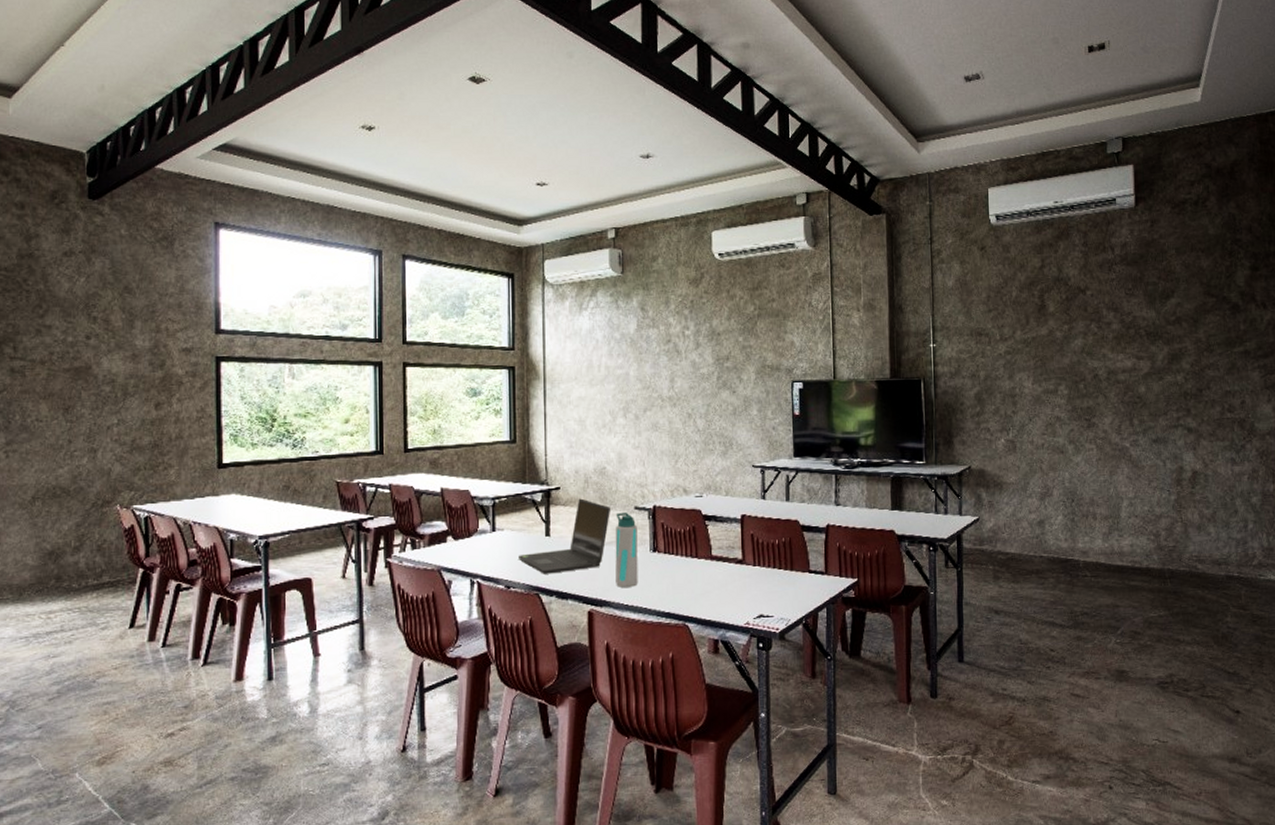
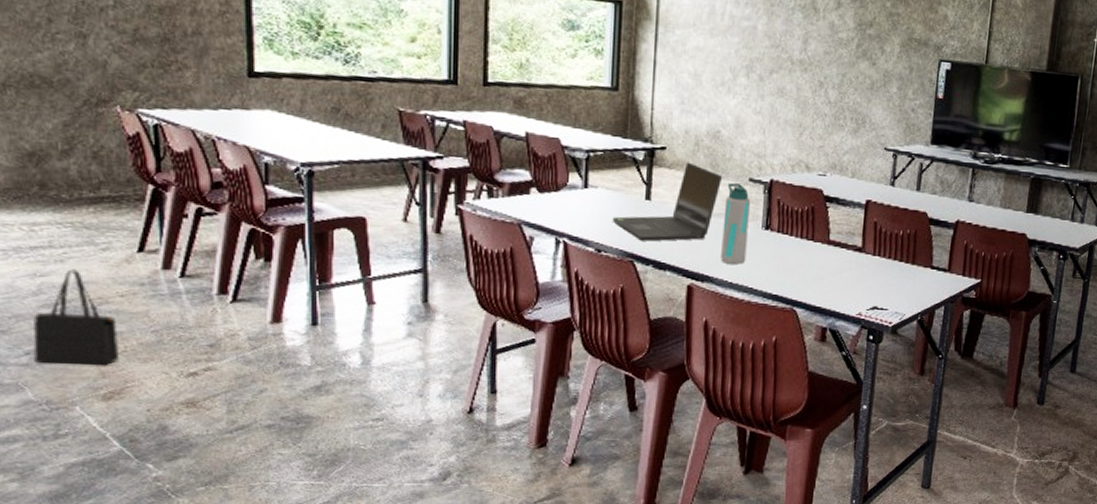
tote bag: none [44,648,113,735] -> present [33,269,120,365]

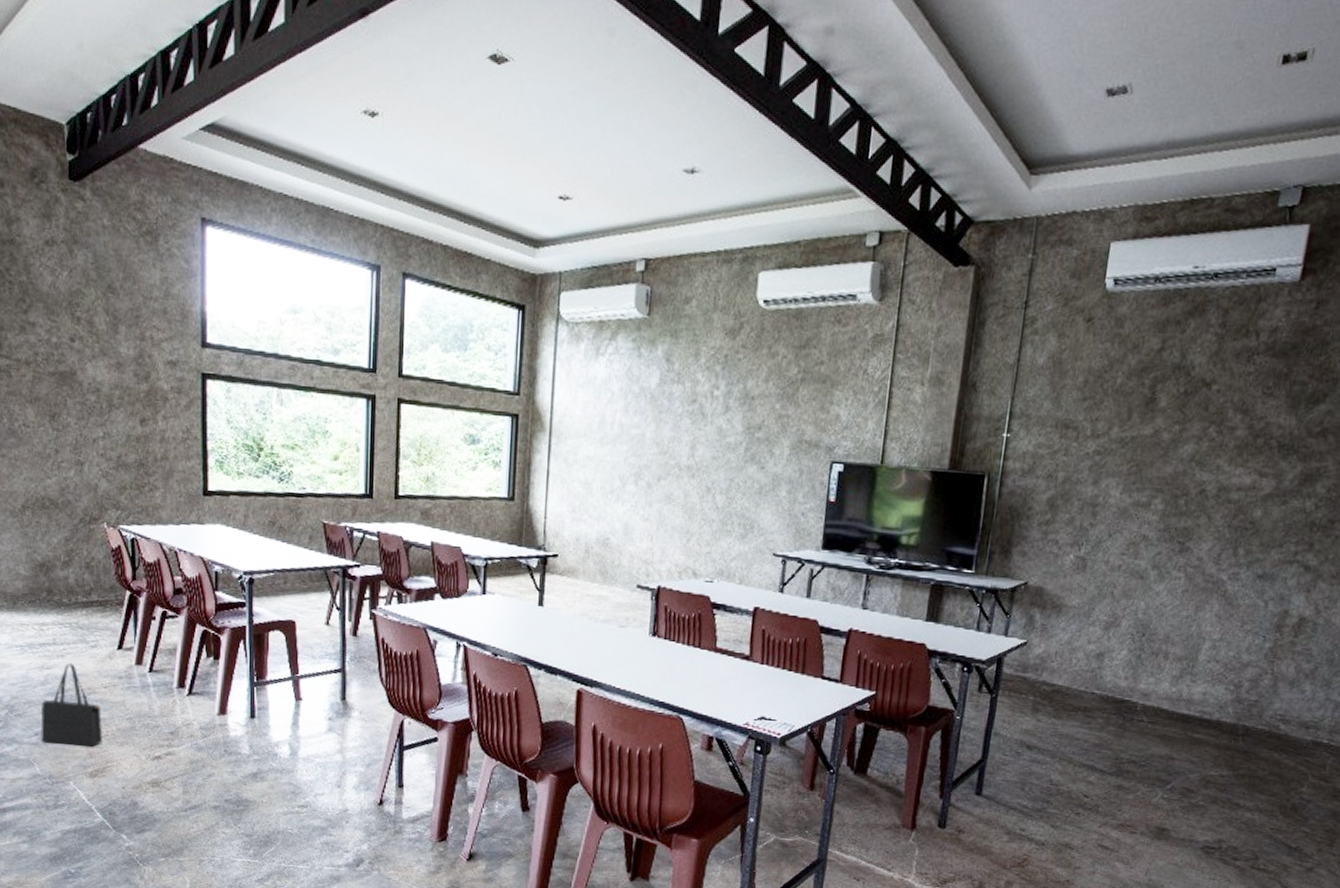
laptop: present [613,162,723,242] -> none [508,569,612,647]
water bottle: present [721,183,750,265] -> none [609,589,638,671]

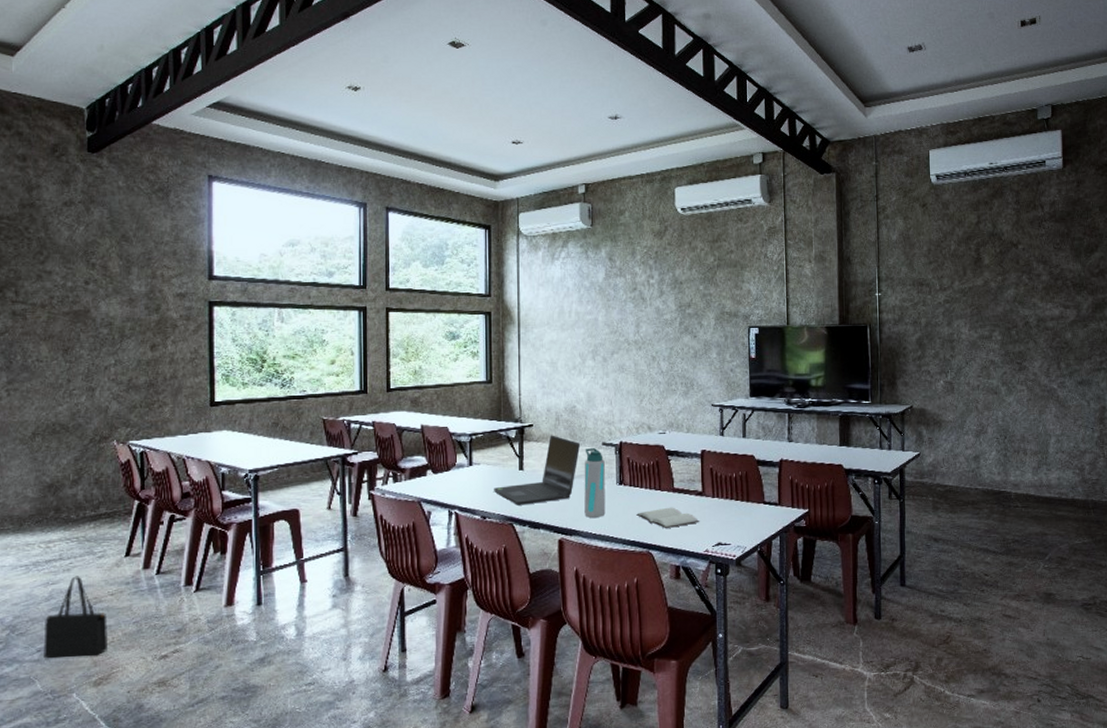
laptop: none [508,569,612,647] -> present [494,435,581,506]
water bottle: none [609,589,638,671] -> present [584,448,606,519]
book: none [667,669,743,693] -> present [635,507,700,528]

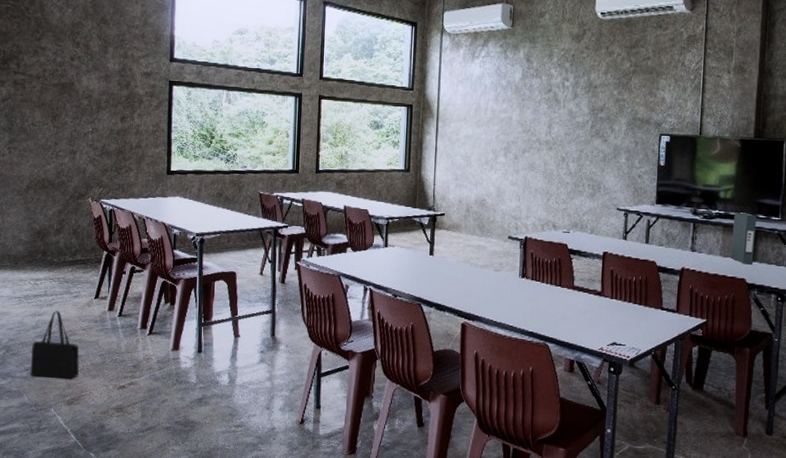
laptop: present [494,435,581,506] -> none [406,225,488,288]
water bottle: present [584,448,606,519] -> none [487,240,509,307]
book: present [635,507,700,528] -> none [535,303,597,324]
binder: none [826,399,849,450] -> present [730,212,757,265]

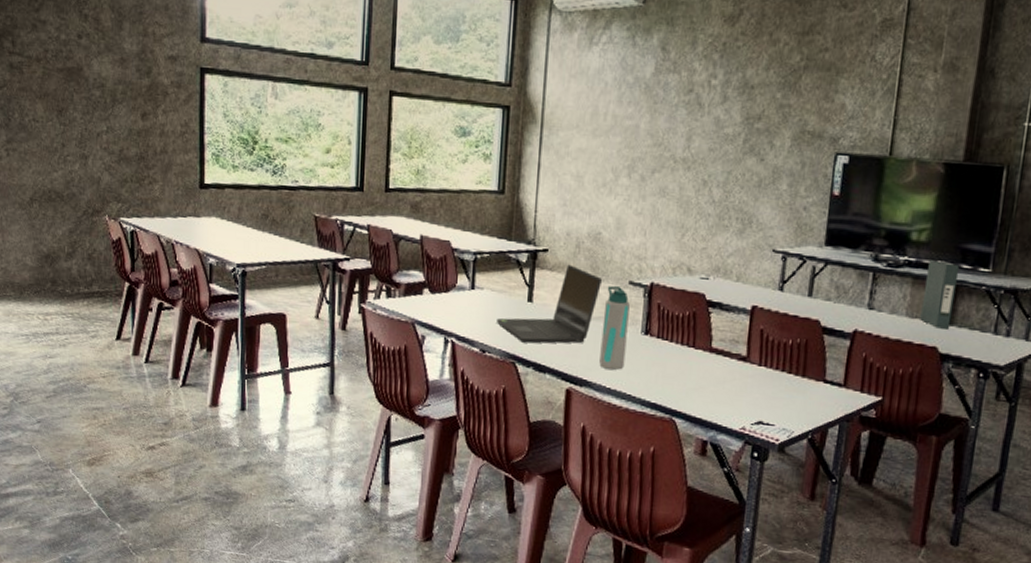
tote bag: present [30,310,80,379] -> none [43,352,101,435]
laptop: none [406,225,488,288] -> present [497,264,603,344]
water bottle: none [487,240,509,307] -> present [599,286,630,371]

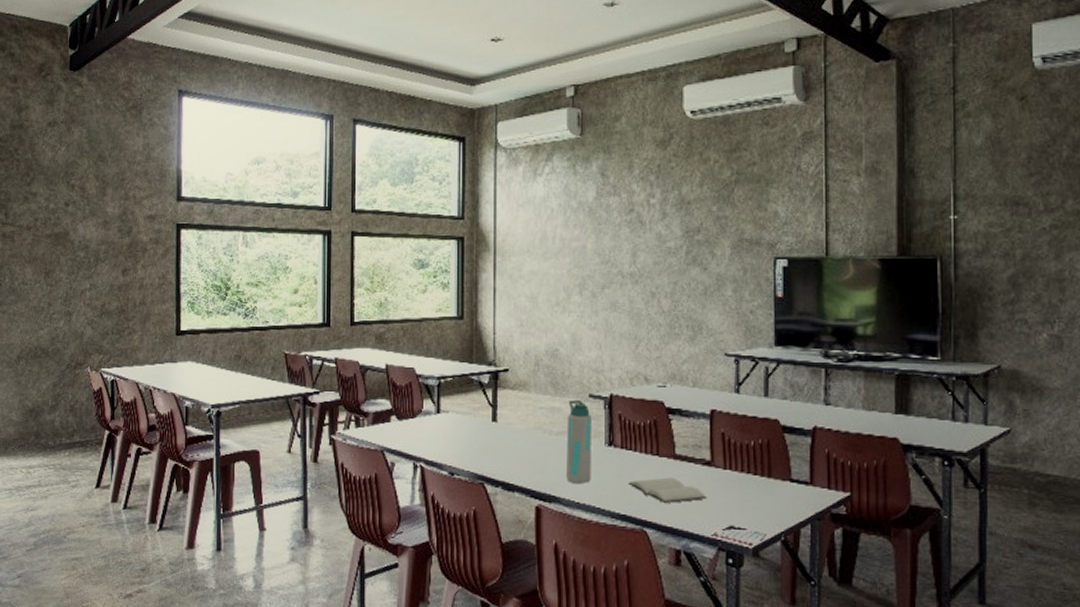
laptop: present [497,264,603,344] -> none [463,382,564,463]
book: none [660,369,739,395] -> present [627,477,707,503]
binder: present [920,260,960,330] -> none [877,352,909,419]

